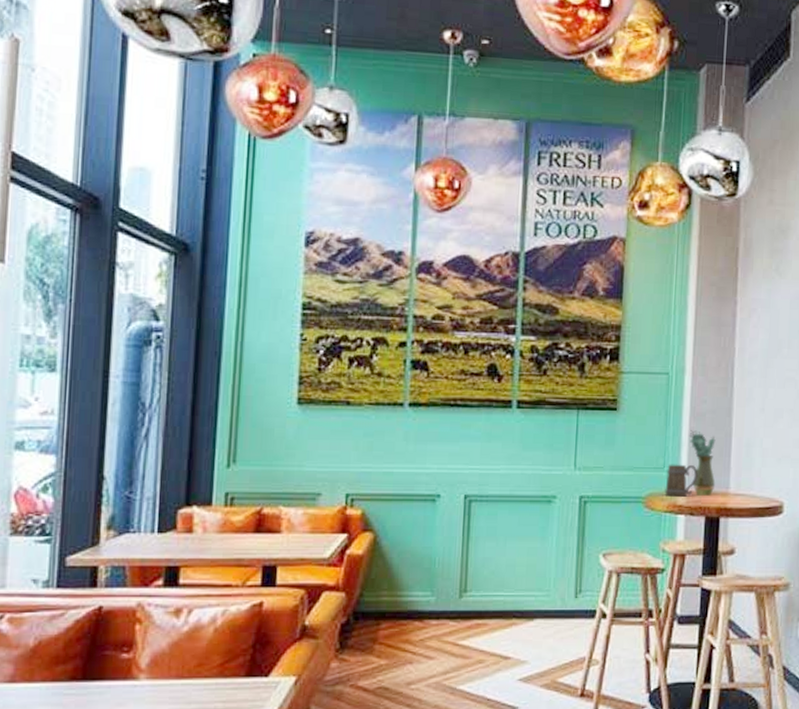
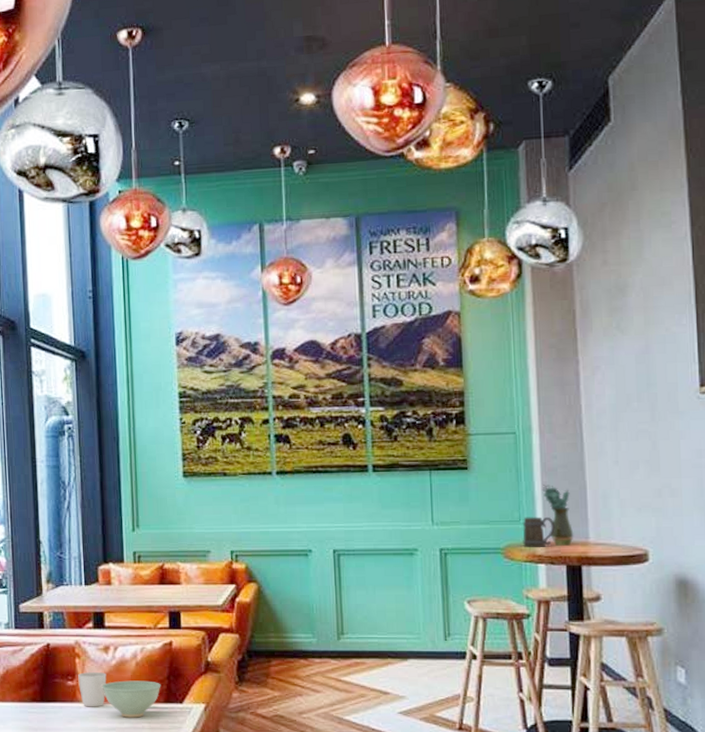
cup: none [136,641,175,685] -> present [78,672,107,707]
bowl: none [166,650,244,697] -> present [101,680,161,718]

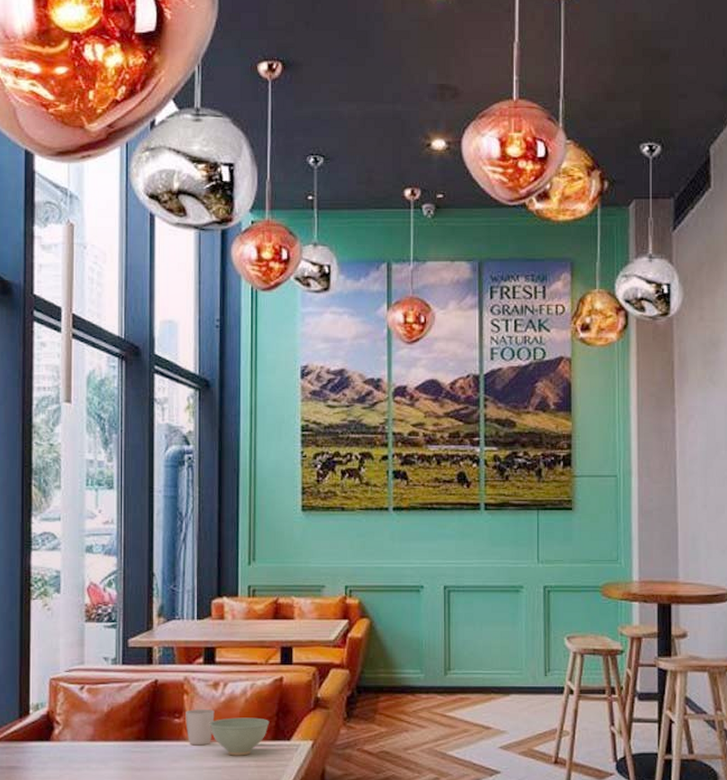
beer mug: present [522,516,555,548] -> none [619,556,649,587]
vase: present [542,485,574,546] -> none [638,526,666,585]

